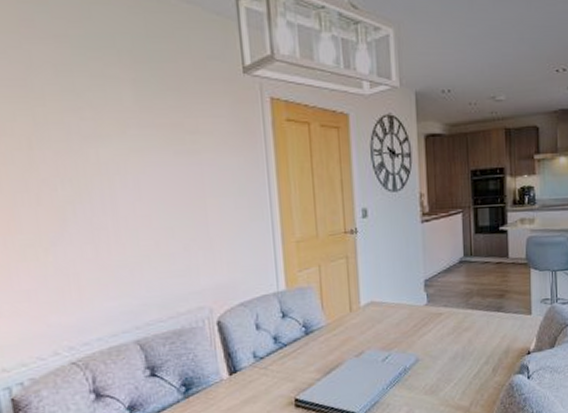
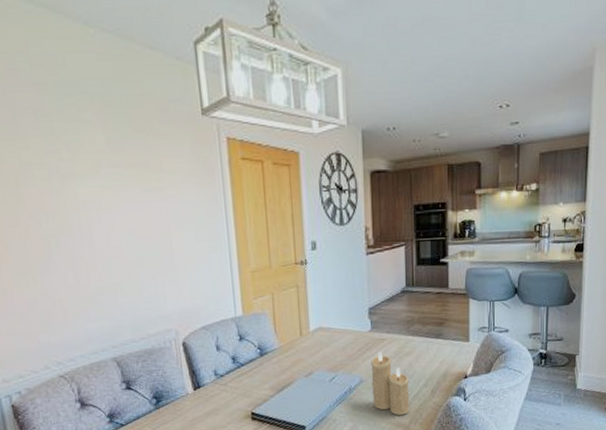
candle: none [427,327,470,397] -> present [371,352,410,415]

